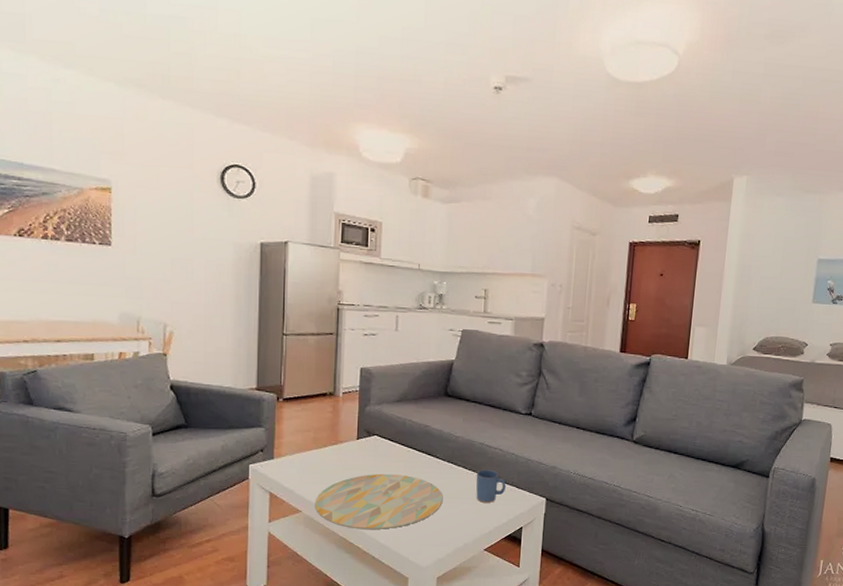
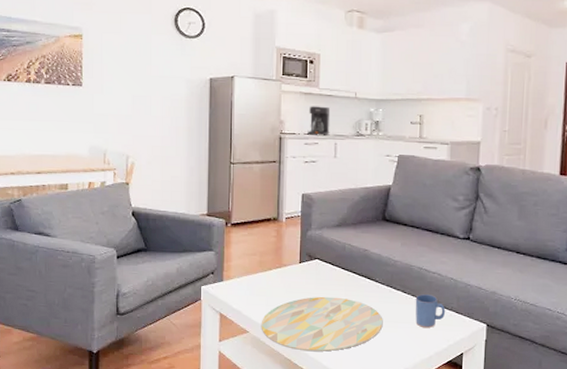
coffee maker: none [367,277,391,308] -> present [307,107,330,136]

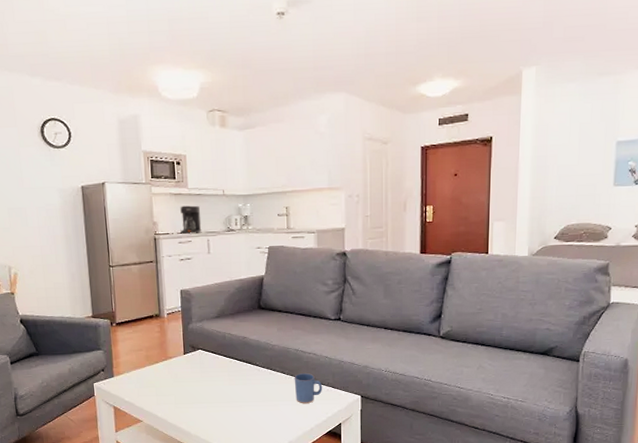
decorative tray: present [261,296,383,352] -> none [153,382,266,434]

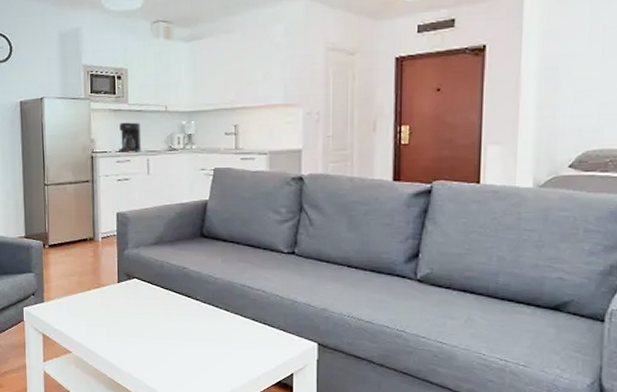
mug: present [294,372,323,403] -> none [239,311,273,347]

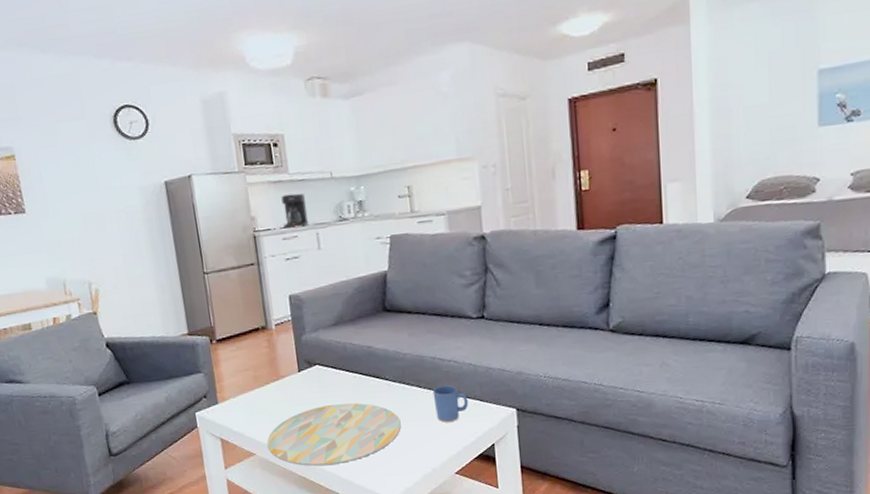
decorative tray: none [83,316,206,372] -> present [267,402,401,466]
mug: none [239,311,273,347] -> present [432,384,469,422]

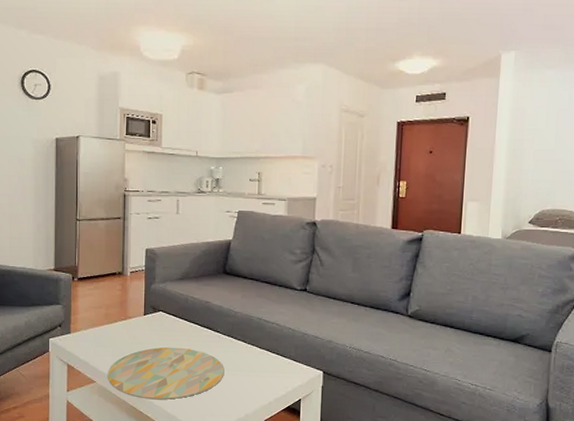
coffee maker: present [281,194,309,228] -> none [151,165,172,193]
mug: present [432,384,469,422] -> none [255,343,284,375]

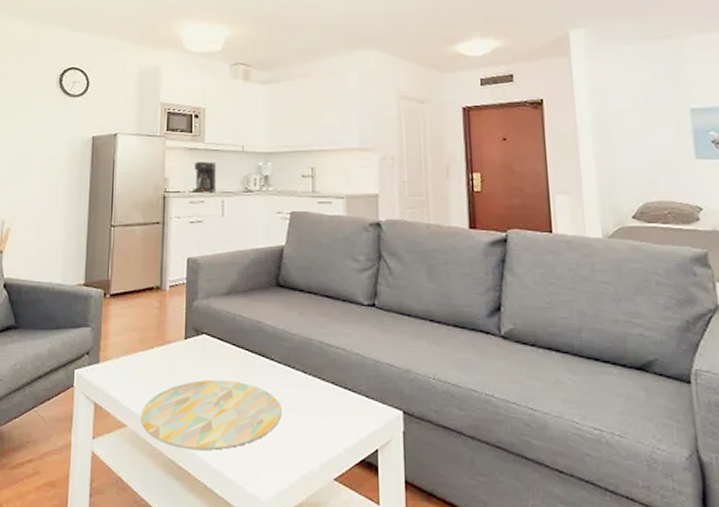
coffee maker: none [151,165,172,193] -> present [193,163,217,193]

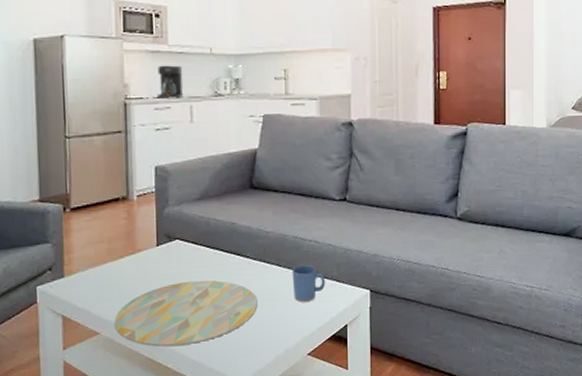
mug: none [317,373,354,417] -> present [292,264,326,302]

